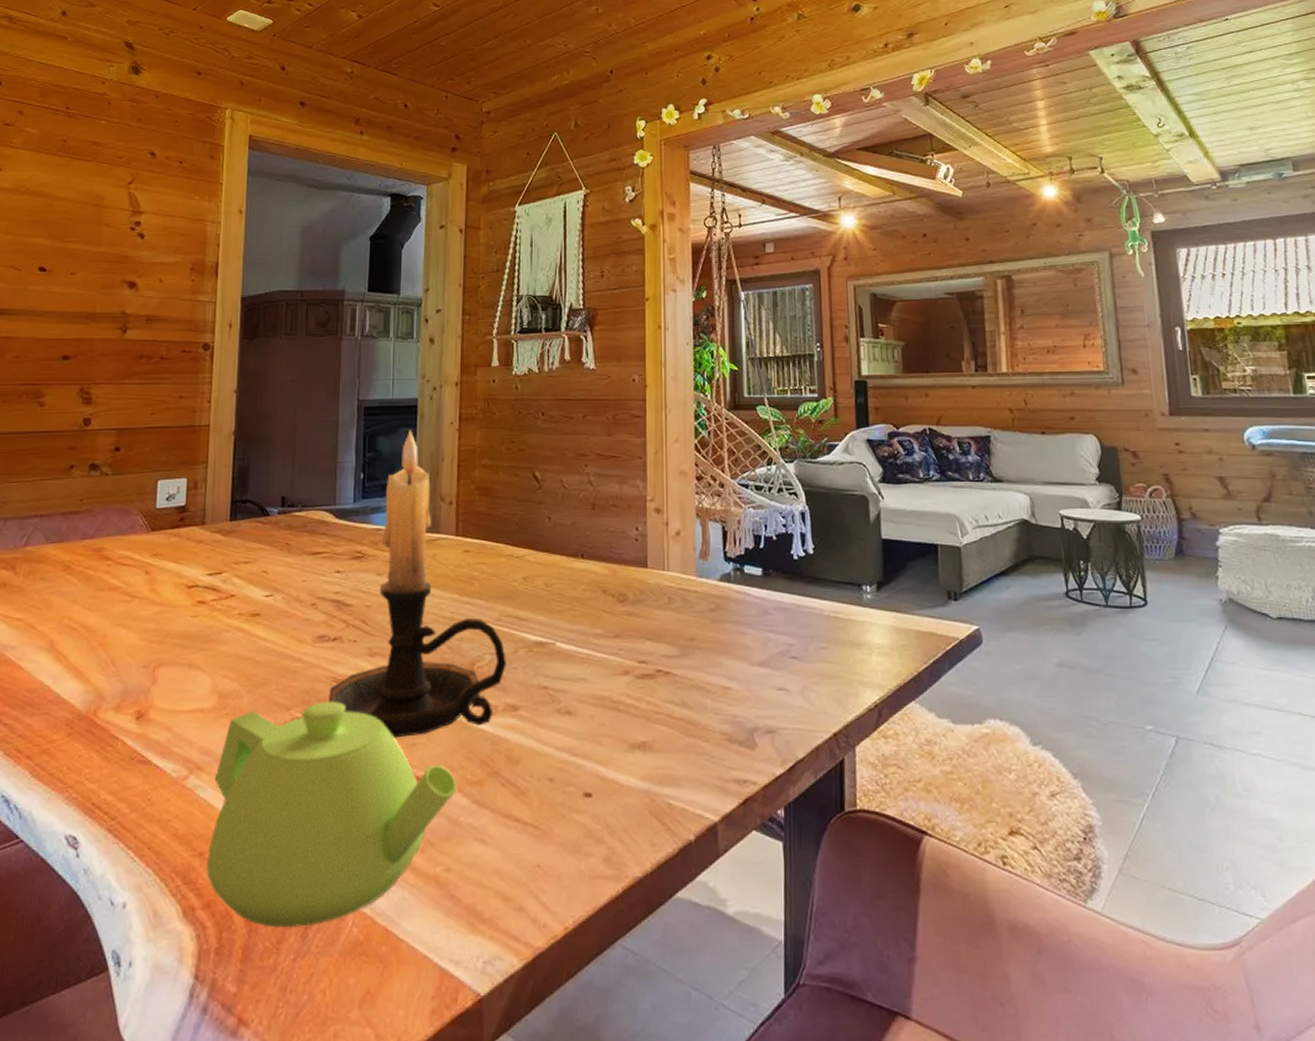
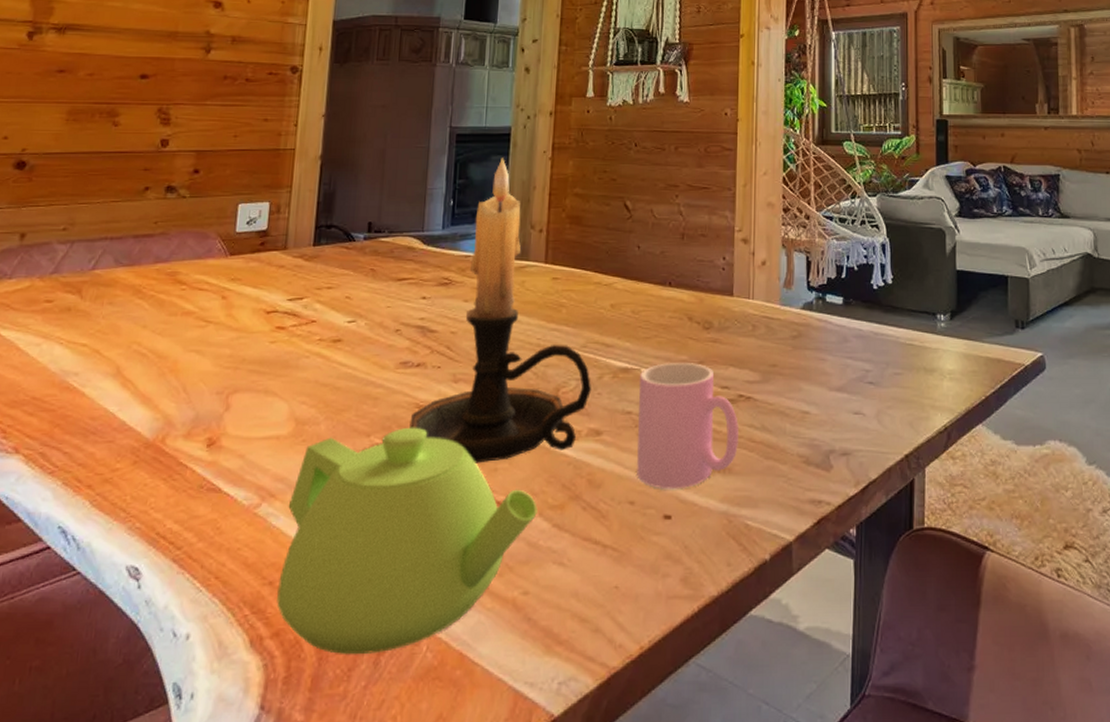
cup: none [554,637,658,767] -> present [637,363,739,490]

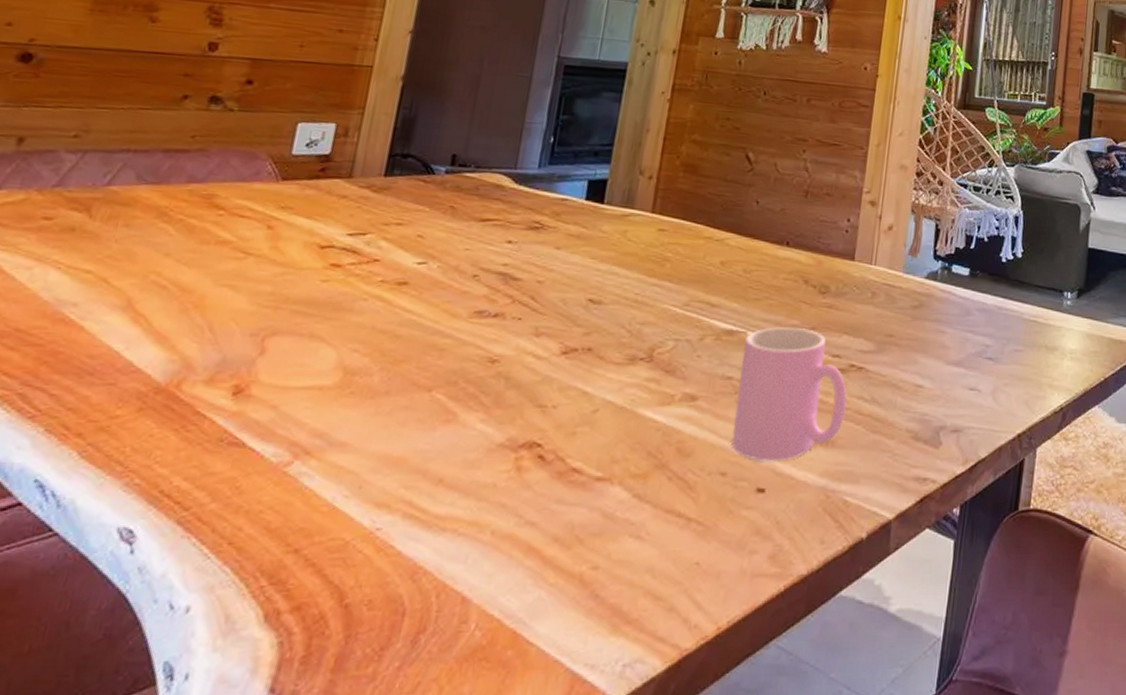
teapot: present [277,427,537,654] -> none [301,383,618,631]
candle holder: present [409,158,592,463] -> none [479,95,691,426]

